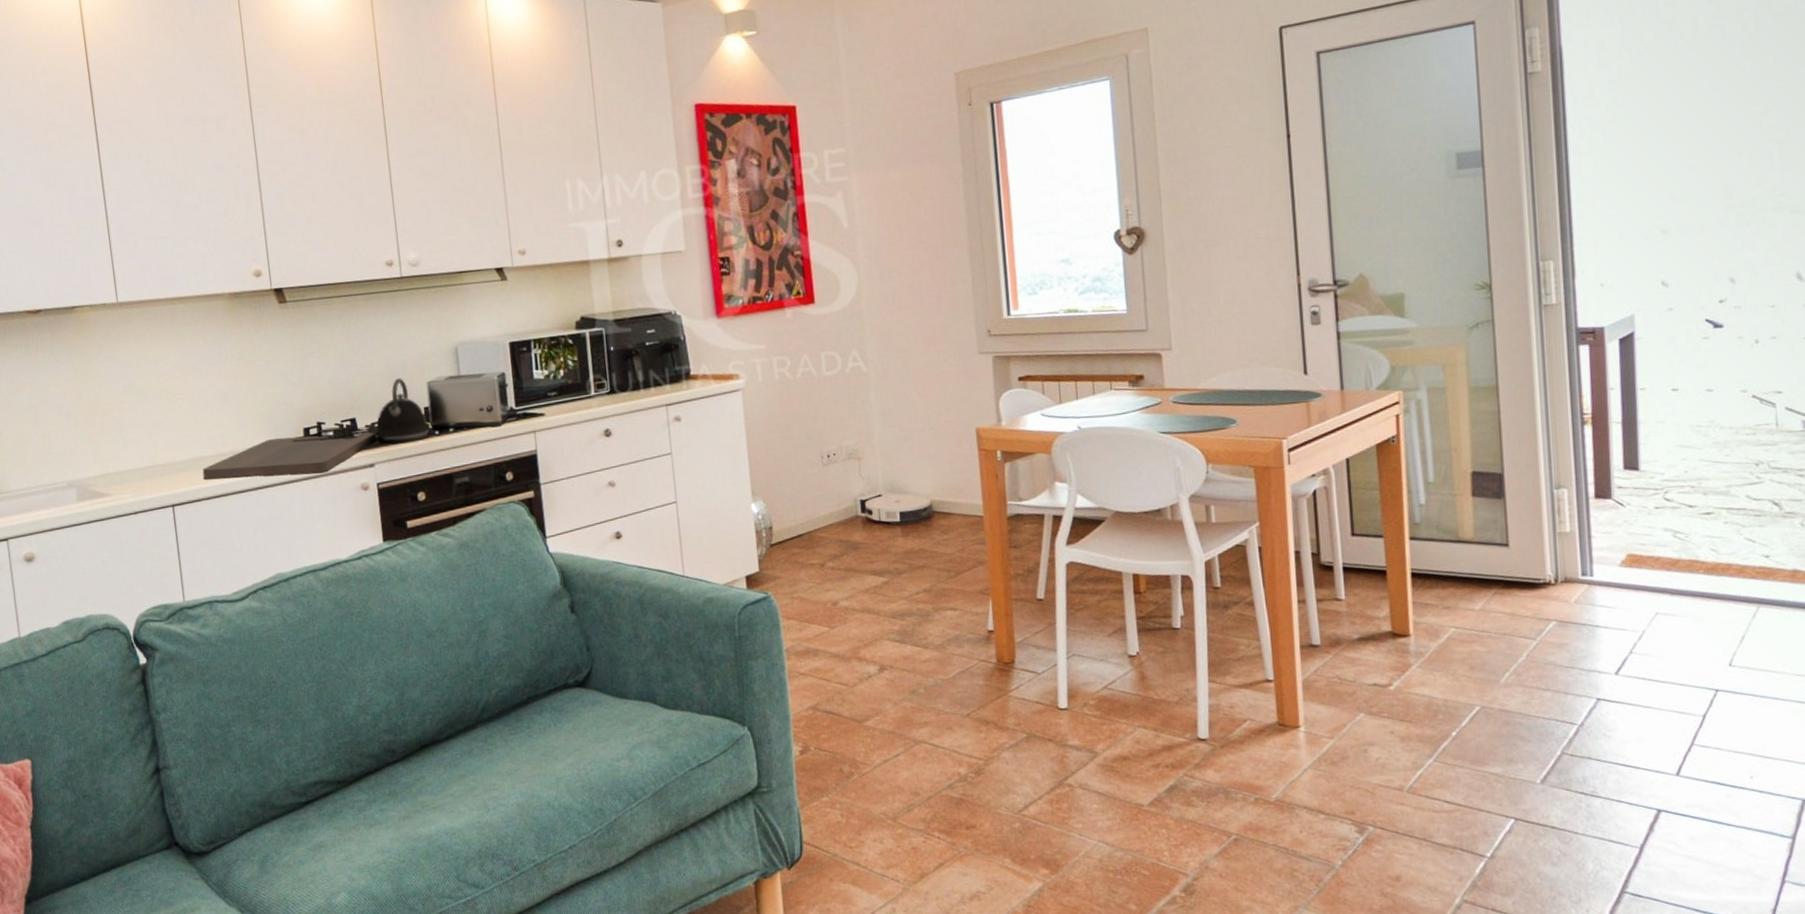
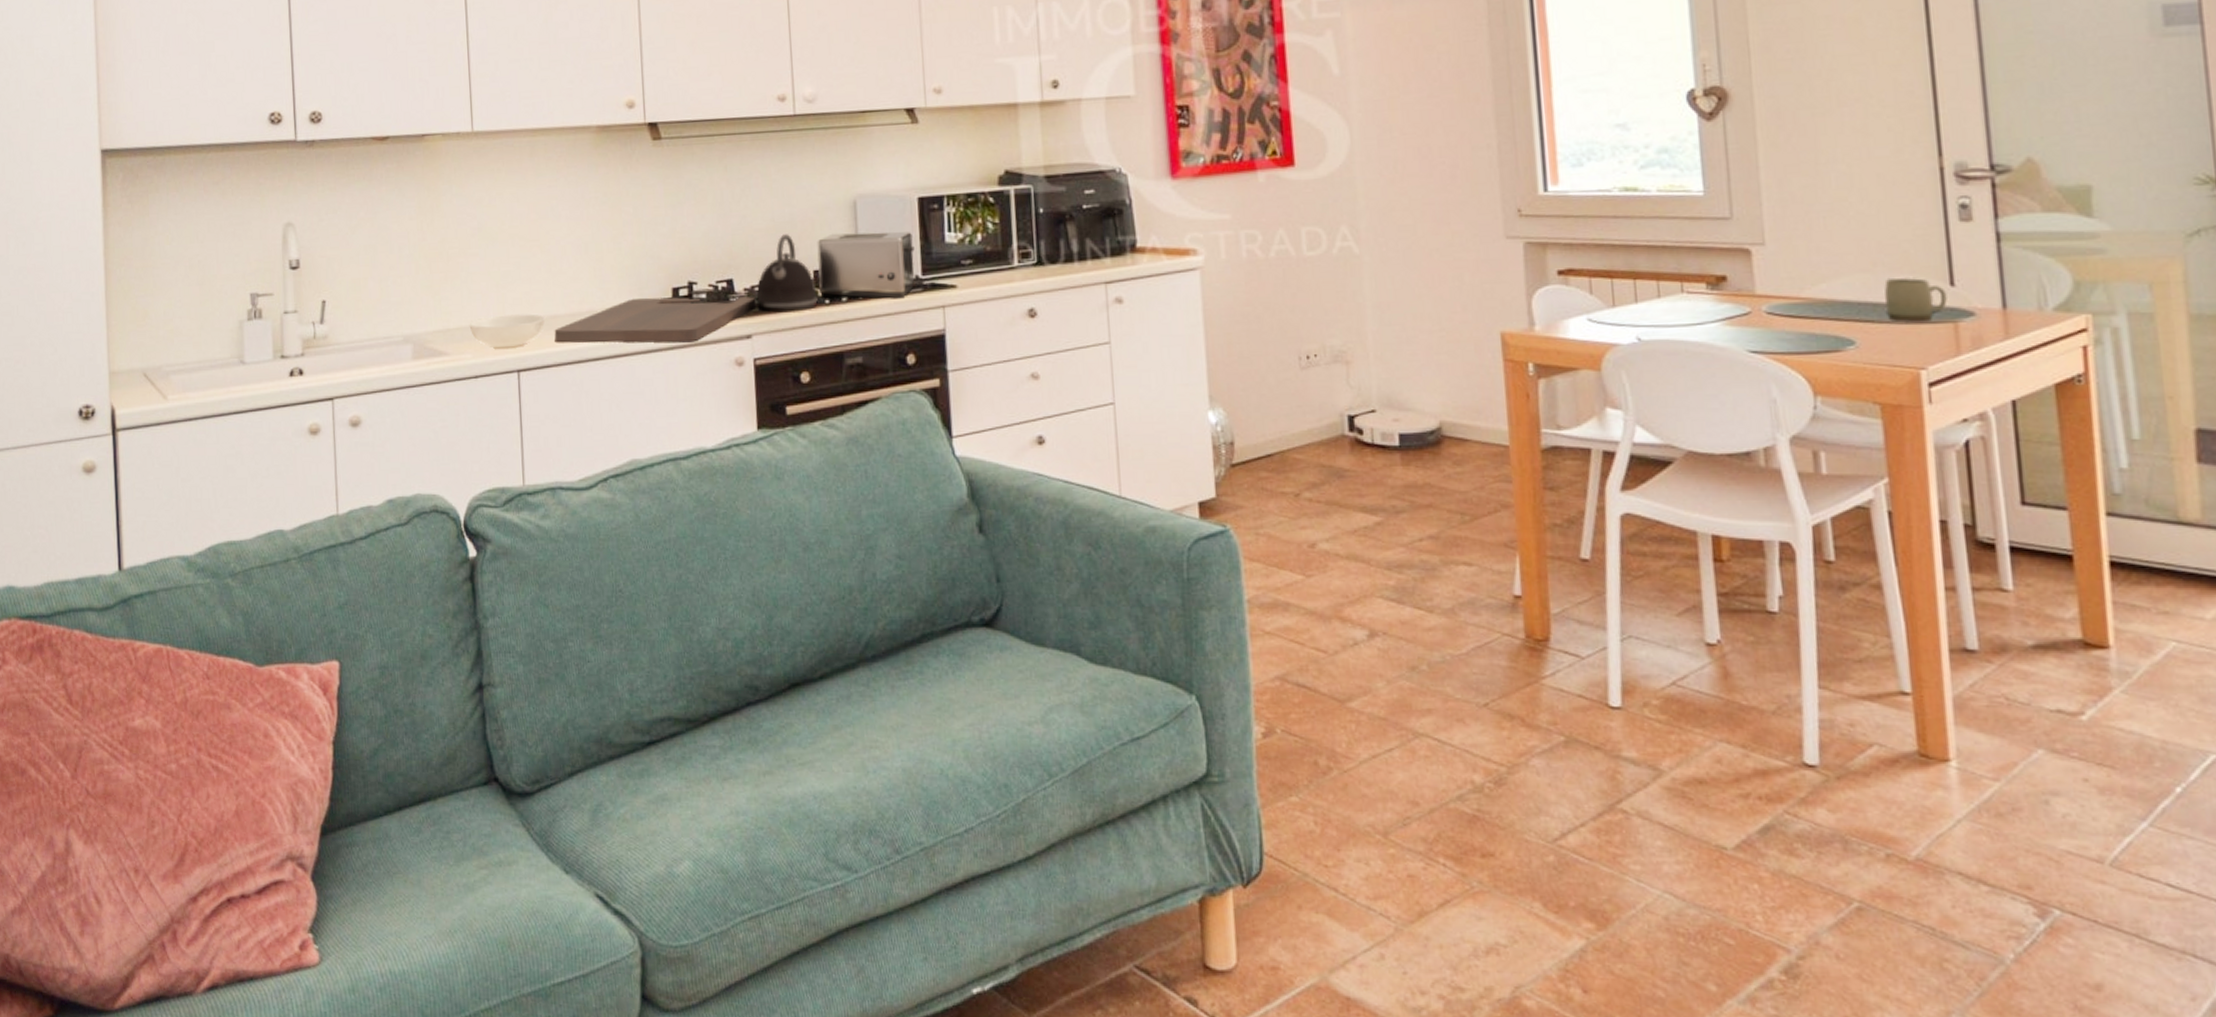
bowl: none [126,457,194,488] -> present [469,314,546,350]
mug: none [1257,370,1302,405] -> present [1883,278,1947,323]

